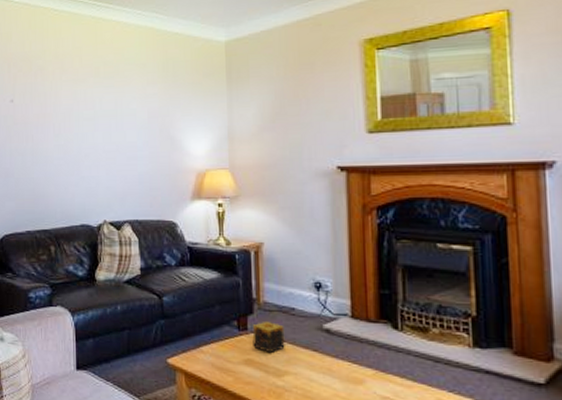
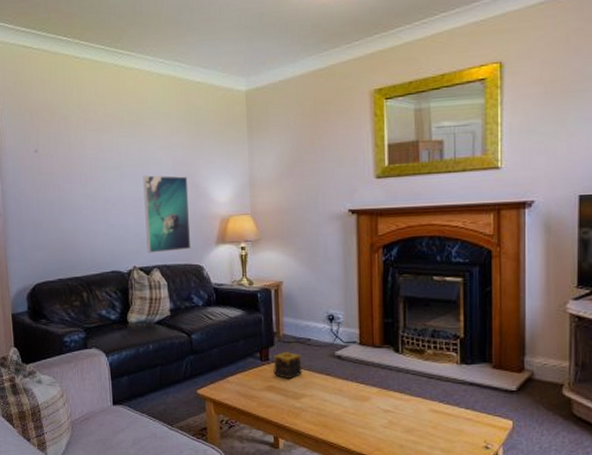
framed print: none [117,126,165,207] -> present [143,175,192,253]

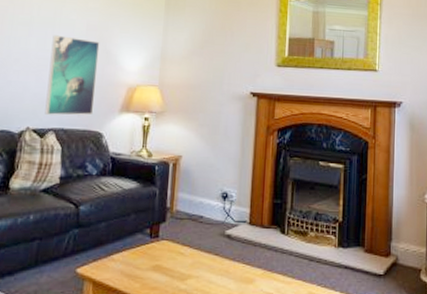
candle: present [273,352,302,380] -> none [162,229,192,259]

